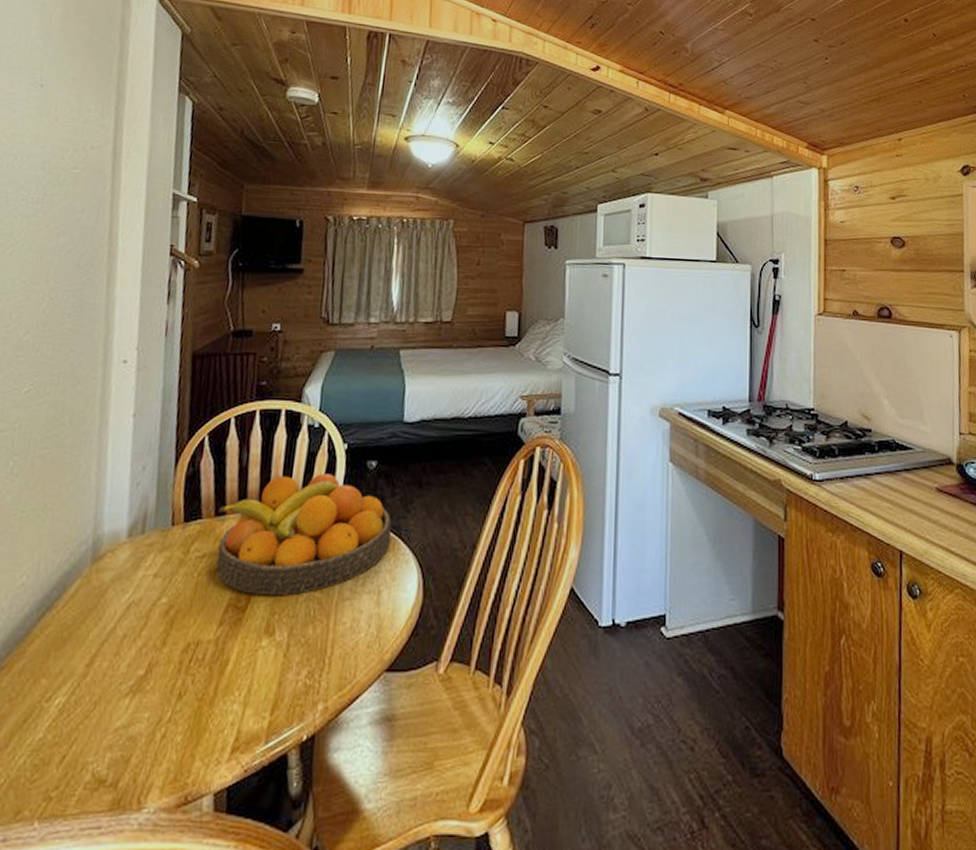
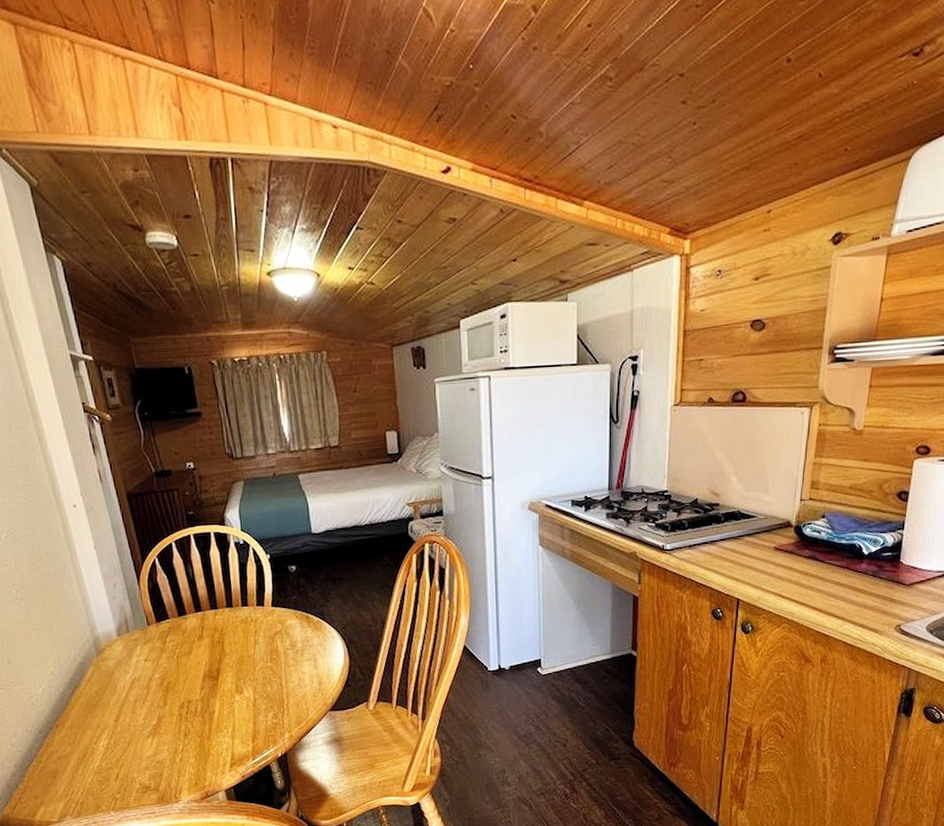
fruit bowl: present [216,474,392,596] -> none [180,578,318,668]

